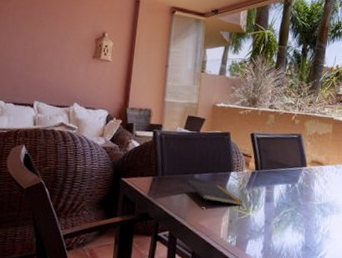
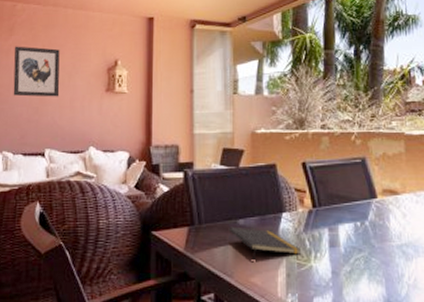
wall art: none [9,9,55,58] -> present [13,46,60,97]

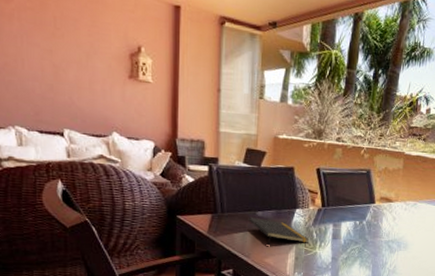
wall art: present [13,46,60,97] -> none [18,11,77,77]

